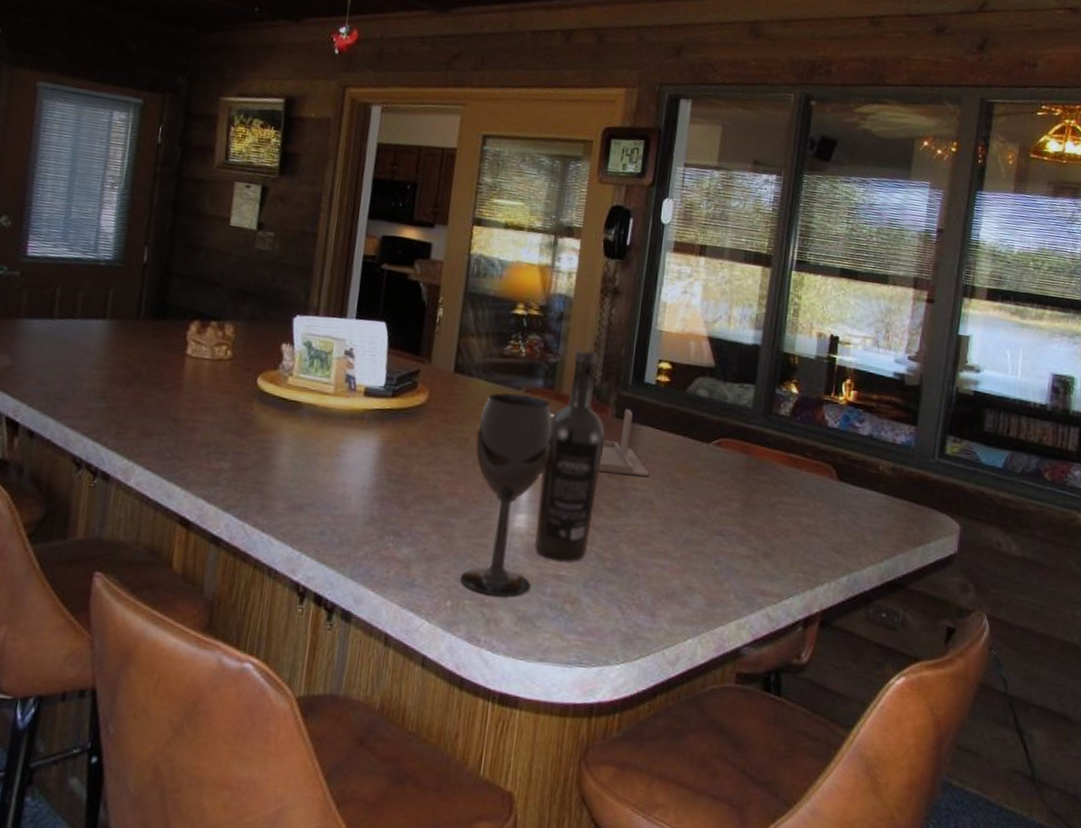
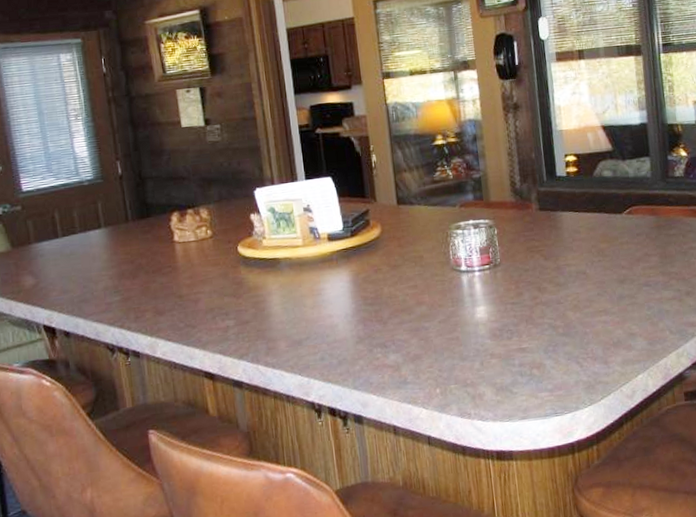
wine glass: present [459,392,553,597] -> none [427,209,501,378]
wine bottle: present [534,349,606,561] -> none [486,160,541,338]
napkin holder: present [599,409,650,477] -> none [533,201,578,257]

